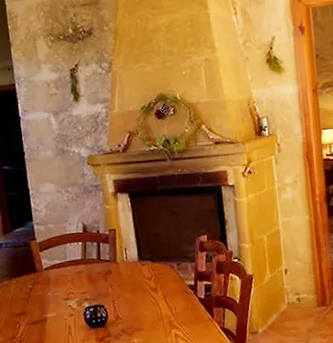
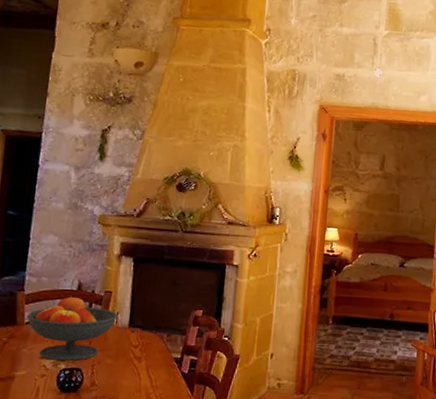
fruit bowl: none [44,239,126,300] -> present [27,296,118,361]

